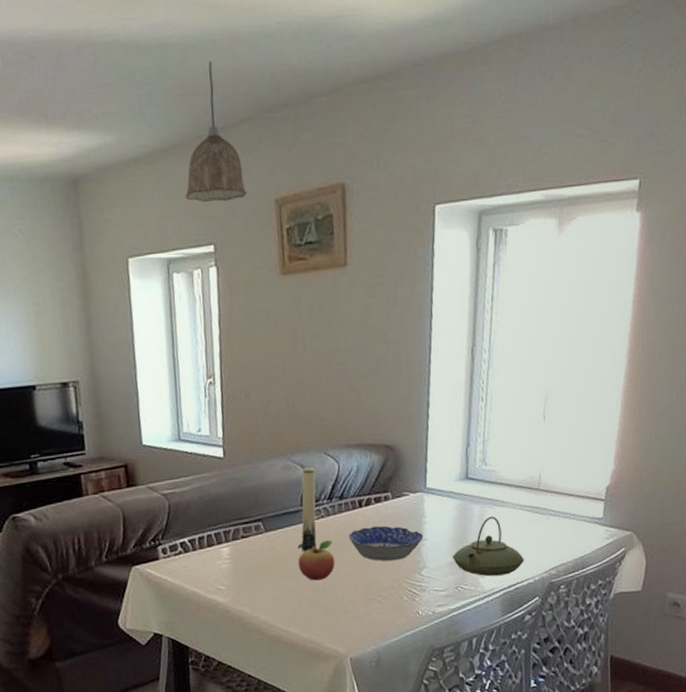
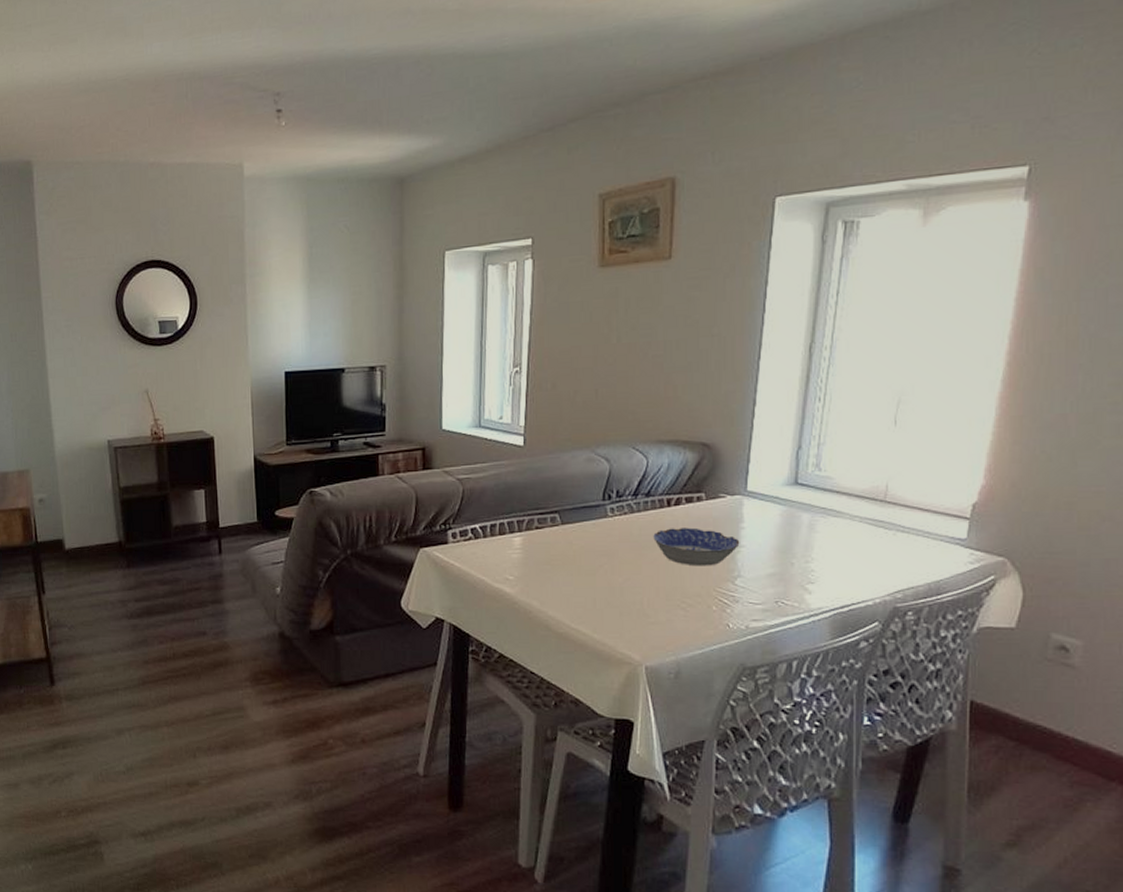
pendant lamp: present [185,62,247,202] -> none [507,67,571,198]
candle: present [298,467,317,552] -> none [595,461,621,549]
fruit: present [298,540,335,581] -> none [594,538,636,580]
teapot: present [453,516,524,577] -> none [774,528,862,594]

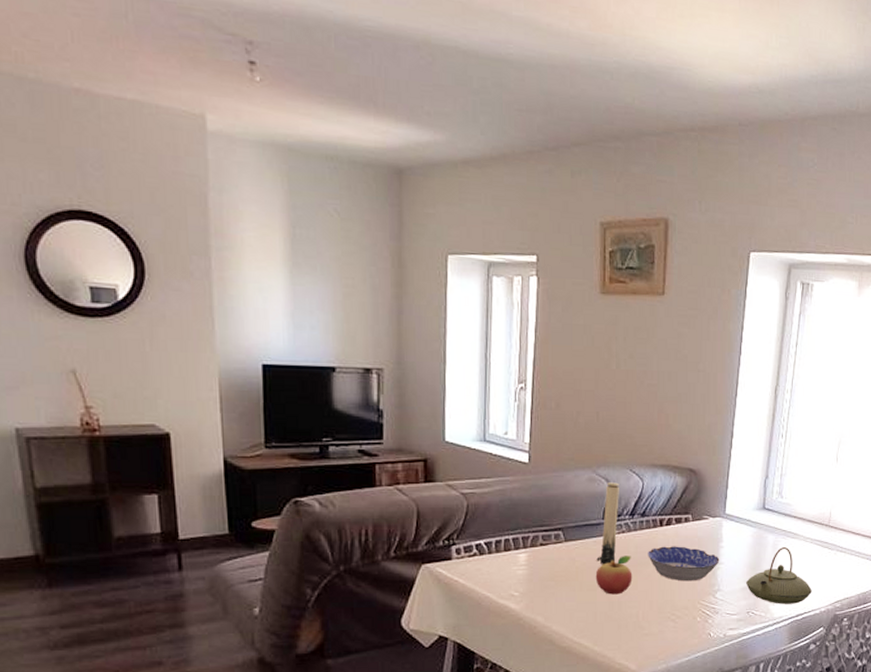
fruit: none [594,538,636,580] -> present [595,556,633,595]
candle: none [595,461,621,549] -> present [596,482,619,565]
teapot: none [774,528,862,594] -> present [746,547,812,604]

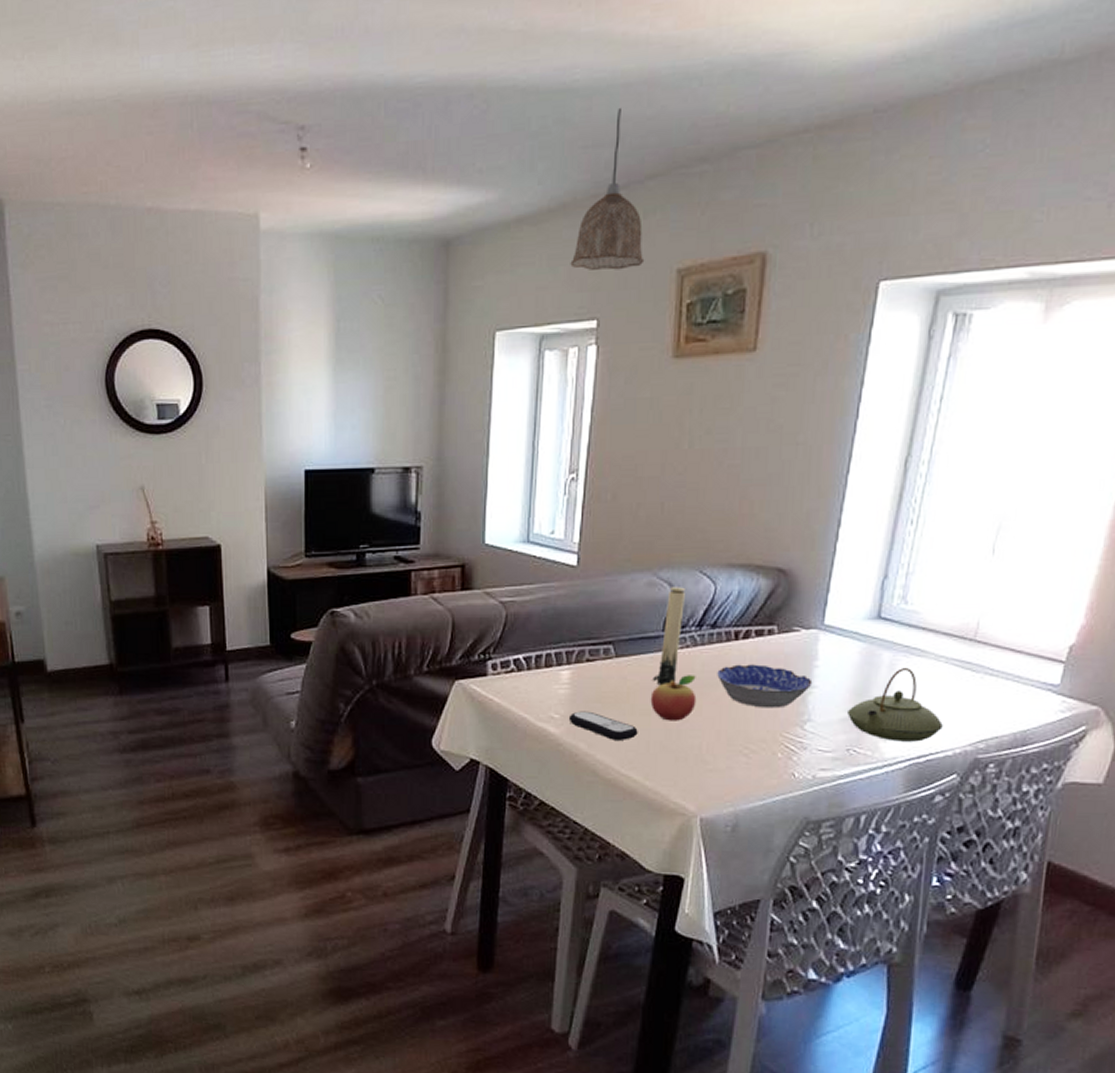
pendant lamp: none [512,84,574,217] -> present [570,108,645,270]
remote control: none [527,588,586,613] -> present [568,711,638,740]

